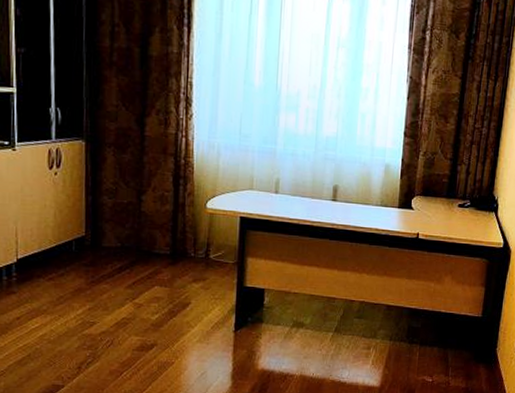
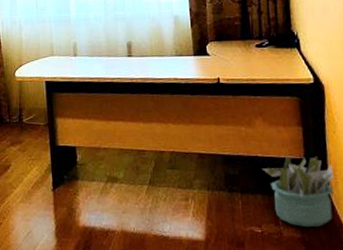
decorative plant: none [442,312,504,378] -> present [261,155,334,227]

